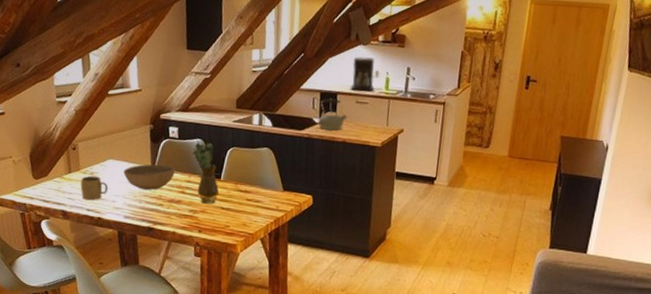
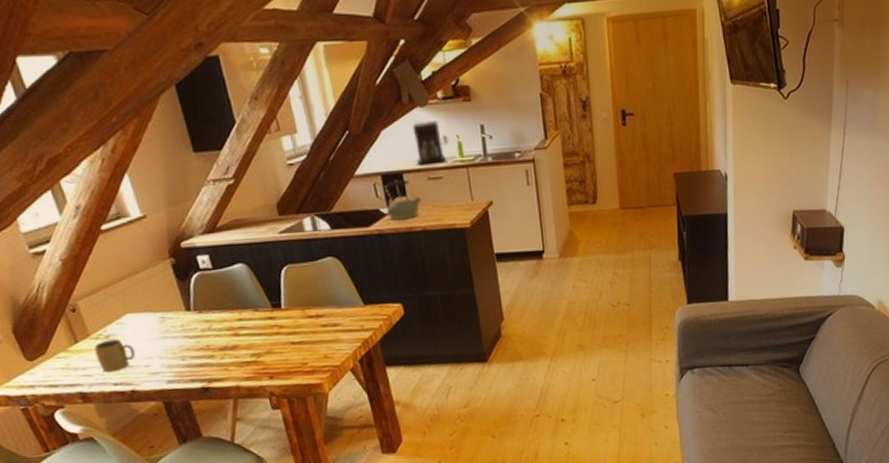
bowl: present [123,164,175,190] -> none [150,304,220,343]
vase: present [192,139,219,204] -> none [236,263,283,343]

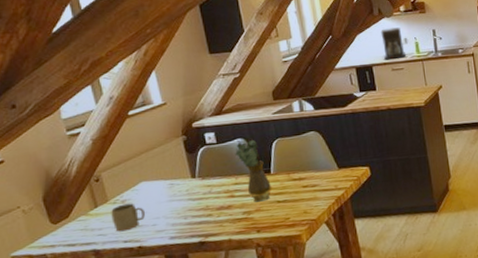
vase: none [236,263,283,343] -> present [235,138,271,202]
kettle: present [385,179,424,220] -> none [358,70,388,102]

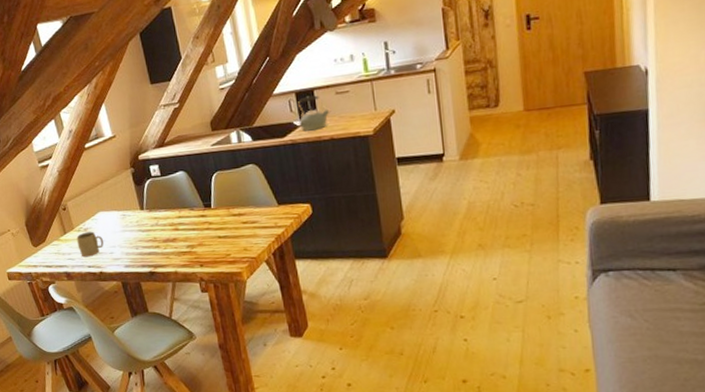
vase: present [235,138,271,202] -> none [177,171,212,237]
kettle: none [358,70,388,102] -> present [298,95,331,131]
coffee maker: present [380,27,406,60] -> none [323,42,352,82]

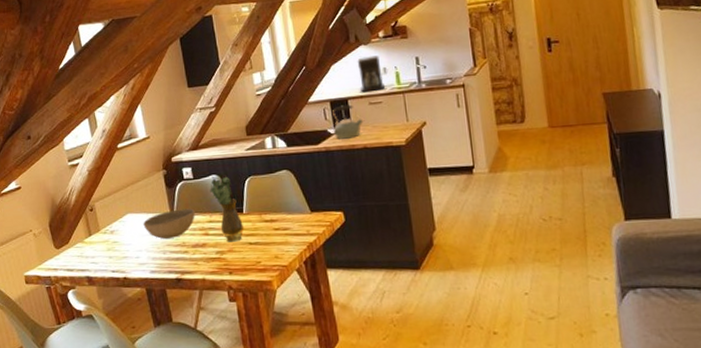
mug: present [77,231,104,257] -> none [102,234,130,261]
bowl: none [115,205,165,235] -> present [143,208,195,239]
vase: none [177,171,212,237] -> present [210,175,243,242]
coffee maker: none [323,42,352,82] -> present [357,55,385,93]

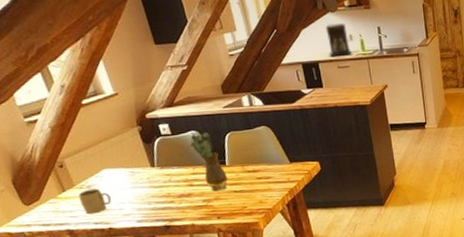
mug: none [102,234,130,261] -> present [78,188,111,214]
bowl: present [143,208,195,239] -> none [122,162,178,191]
kettle: present [333,104,365,139] -> none [305,67,335,99]

